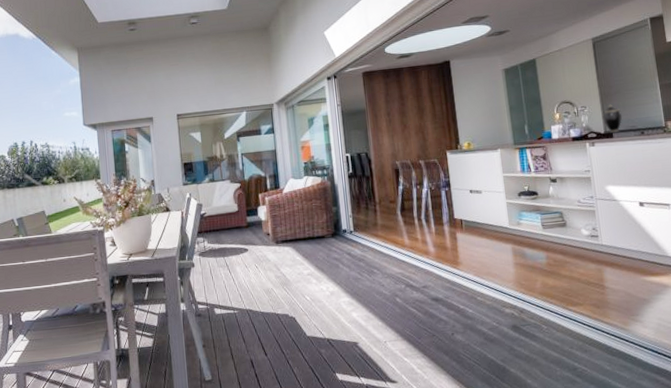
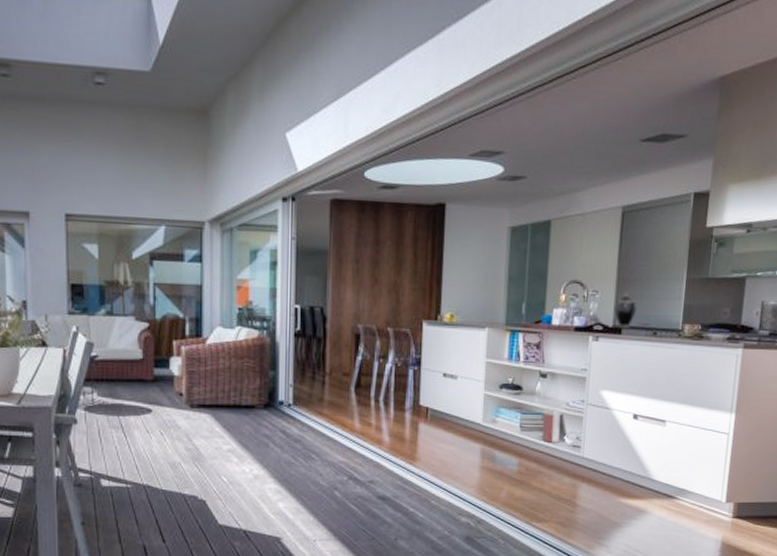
books: none [559,206,586,236] -> present [541,407,568,443]

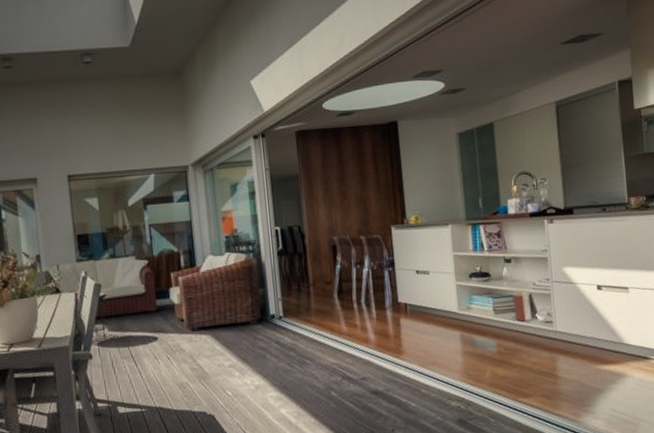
teapot: present [614,293,637,328] -> none [563,177,584,209]

